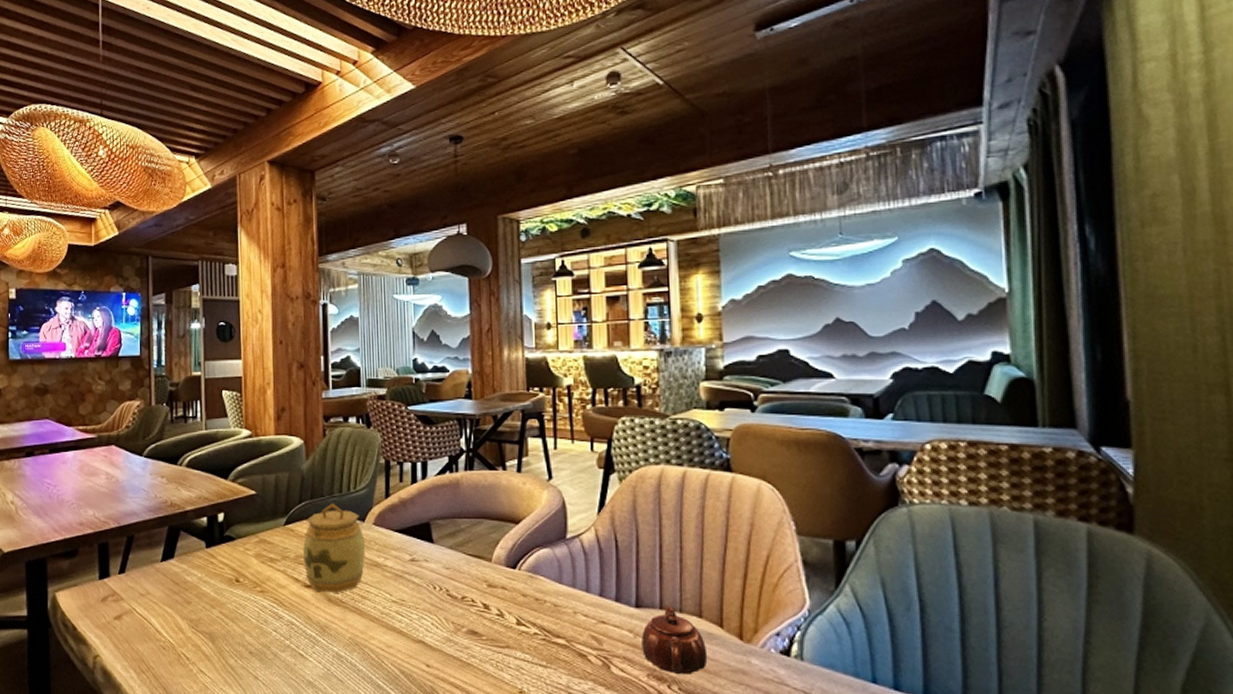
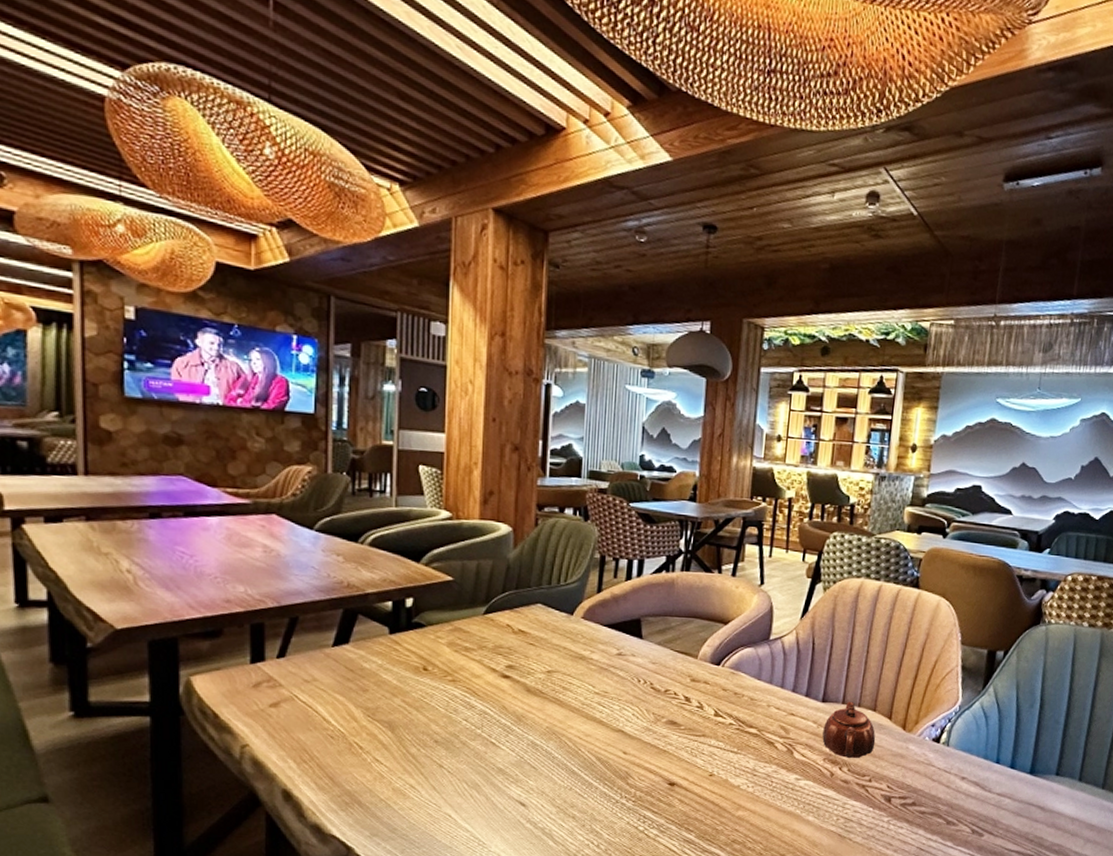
jar: present [303,503,366,593] -> none [503,594,572,684]

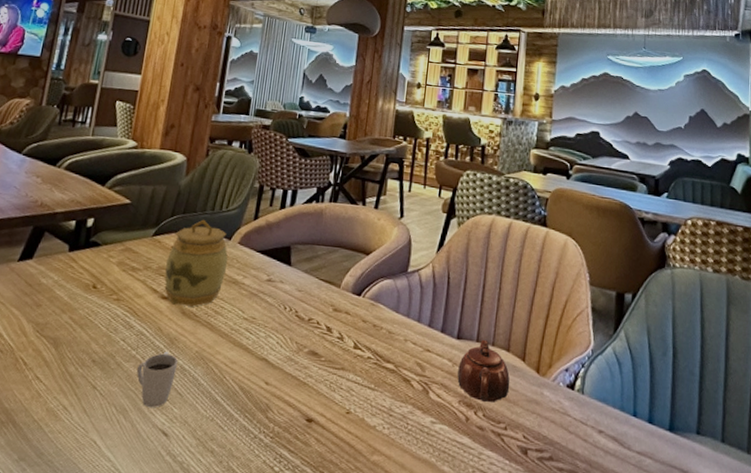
cup: none [485,729,527,782] -> present [137,352,178,408]
jar: none [503,594,572,684] -> present [164,219,228,307]

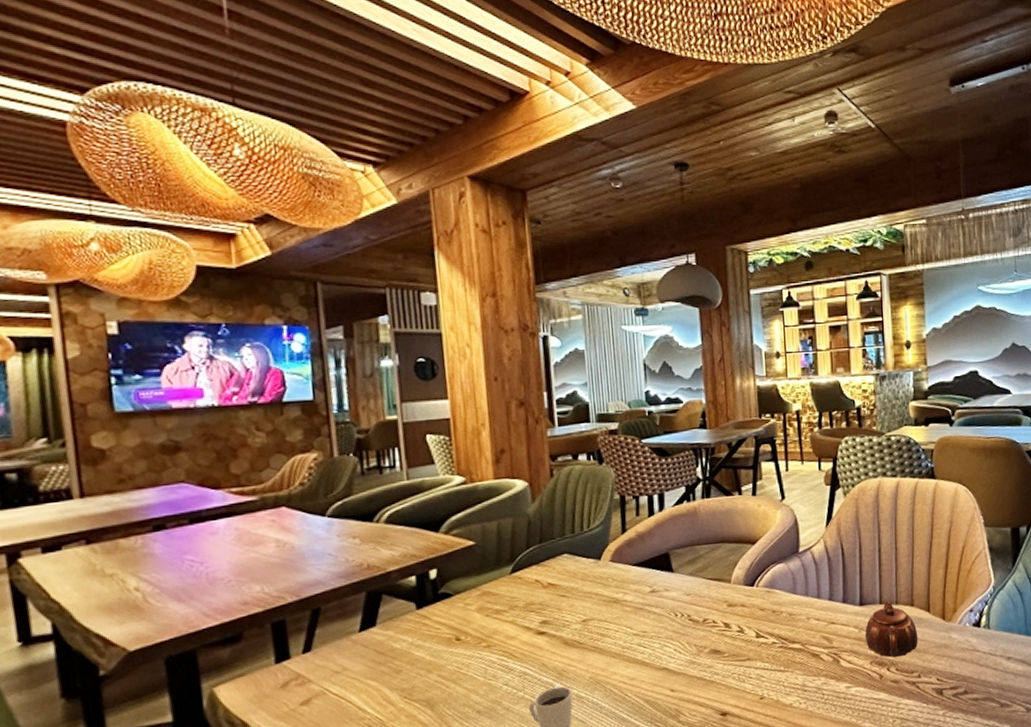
jar: present [164,219,228,307] -> none [533,544,603,638]

